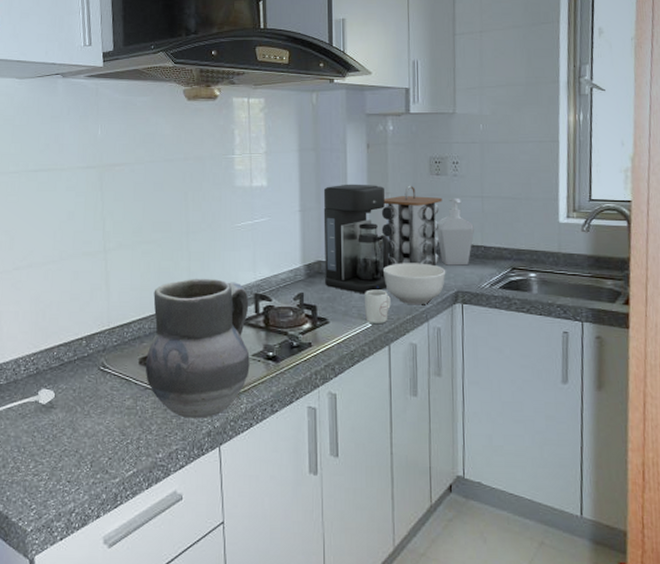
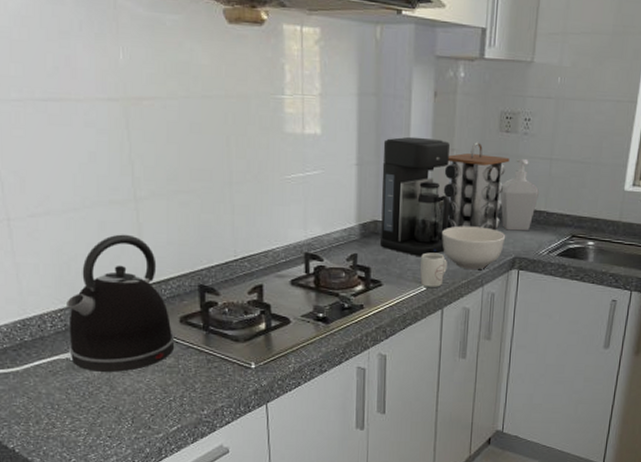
kettle: none [37,282,134,414] -> present [67,234,175,372]
ceramic jug: present [145,278,250,419] -> none [186,234,299,377]

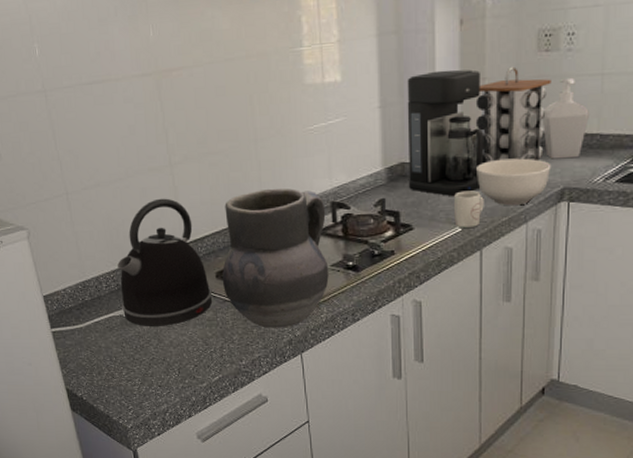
ceramic jug: none [186,234,299,377] -> present [222,188,329,328]

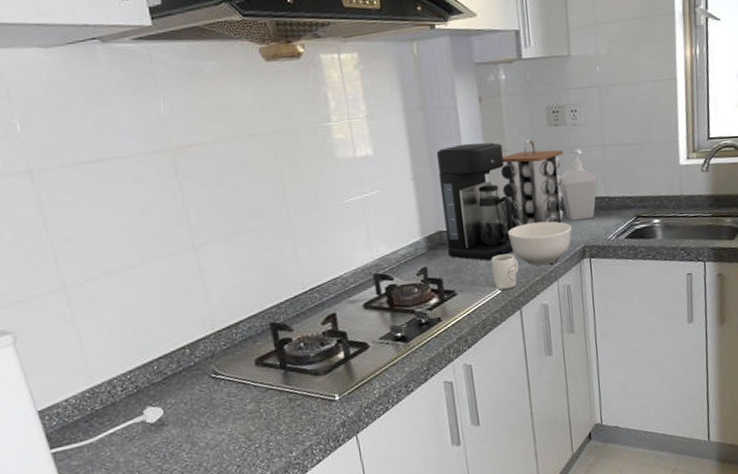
kettle: present [117,198,213,326] -> none [135,283,253,431]
ceramic jug: present [222,188,329,328] -> none [259,263,379,413]

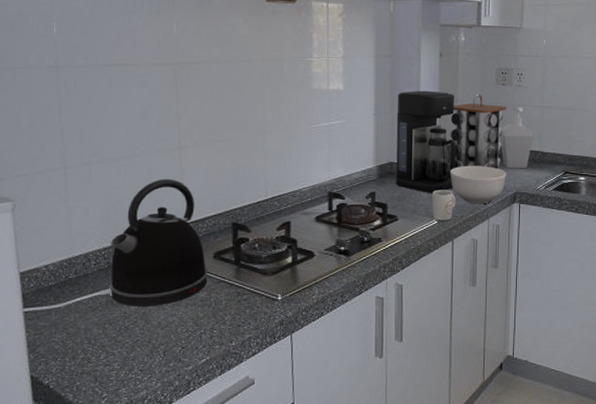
kettle: none [135,283,253,431] -> present [108,179,208,306]

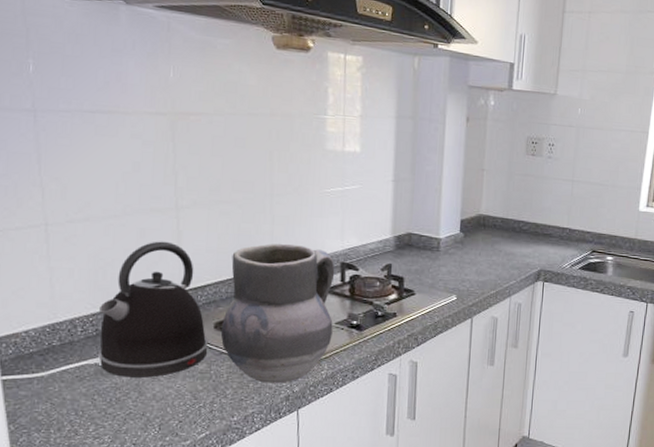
ceramic jug: none [219,176,323,309] -> present [220,243,335,384]
coffee maker: present [396,90,457,193] -> none [414,157,481,267]
mug: present [431,189,456,221] -> none [450,264,477,297]
spice rack: present [449,93,507,170] -> none [472,163,535,245]
bowl: present [449,165,507,205] -> none [471,239,532,282]
soap bottle: present [500,106,533,169] -> none [527,179,562,246]

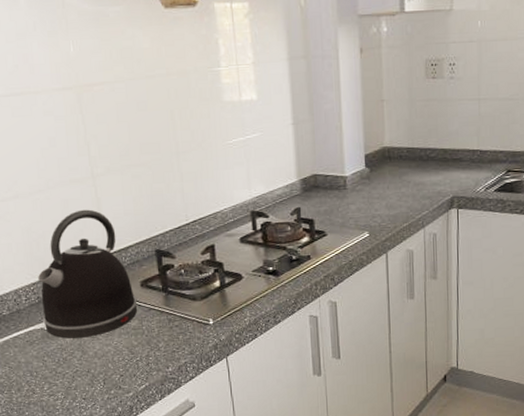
ceramic jug: present [220,243,335,384] -> none [147,198,251,334]

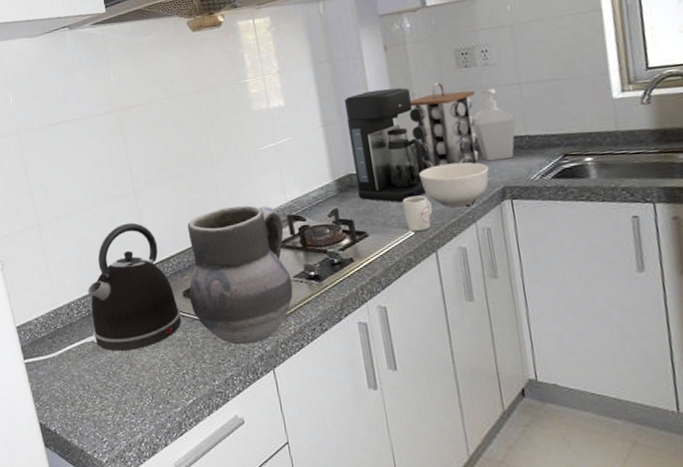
ceramic jug: none [147,198,251,334] -> present [187,205,293,345]
coffee maker: none [316,92,386,205] -> present [344,87,425,202]
mug: none [361,199,387,233] -> present [402,195,432,231]
spice rack: none [376,90,439,176] -> present [409,82,480,171]
bowl: none [378,170,442,213] -> present [418,162,490,208]
soap bottle: none [433,101,470,172] -> present [472,87,516,162]

